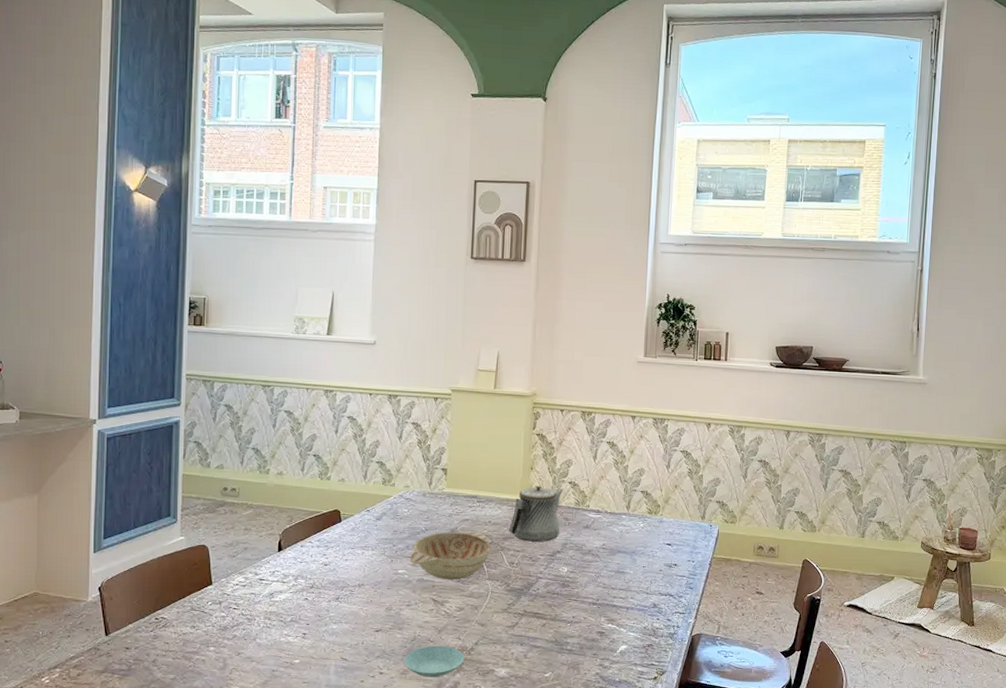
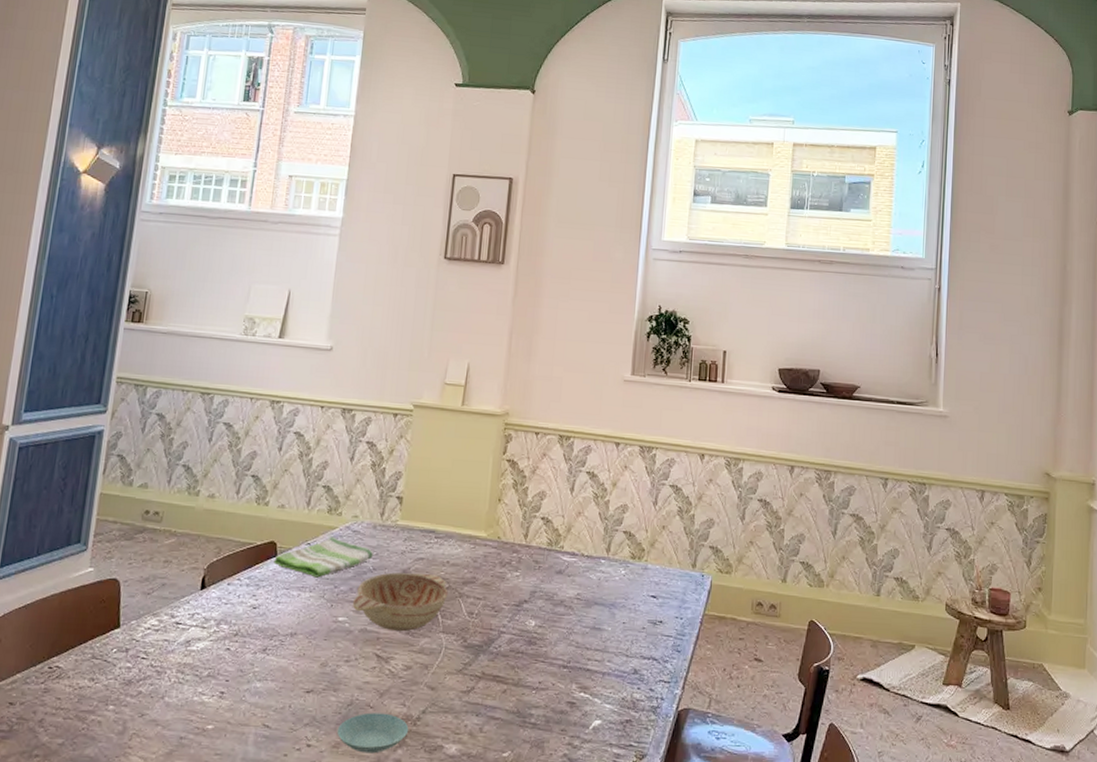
dish towel: none [339,504,425,538] -> present [273,536,374,578]
teapot: present [509,486,564,542] -> none [469,521,535,589]

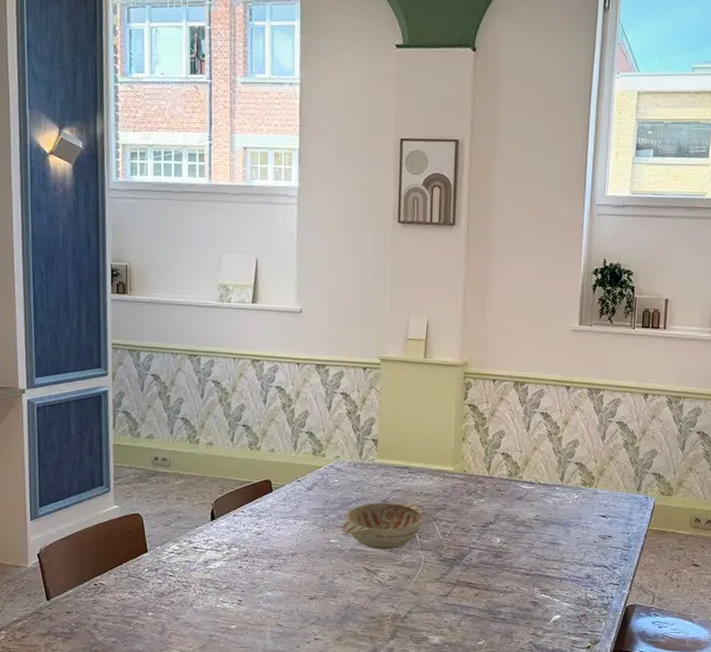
dish towel: present [273,536,374,578] -> none [270,474,357,508]
saucer: present [336,712,409,754] -> none [338,613,398,644]

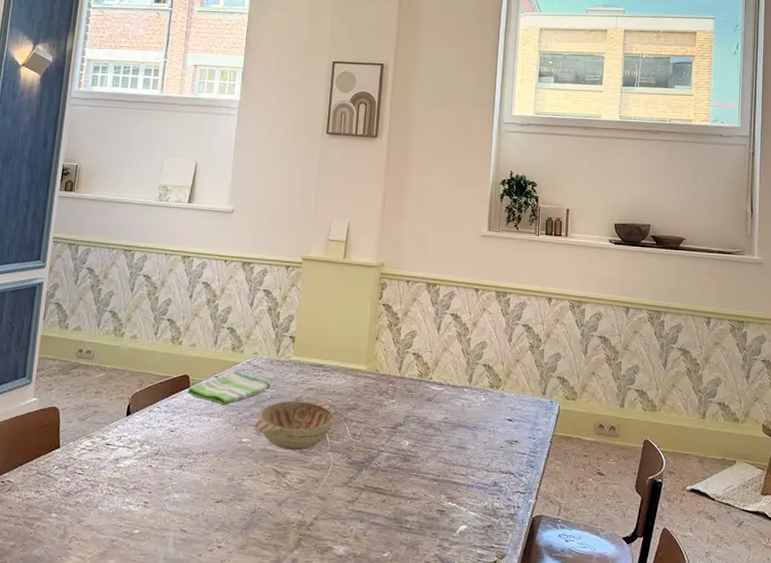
dish towel: none [270,474,357,508] -> present [187,370,272,405]

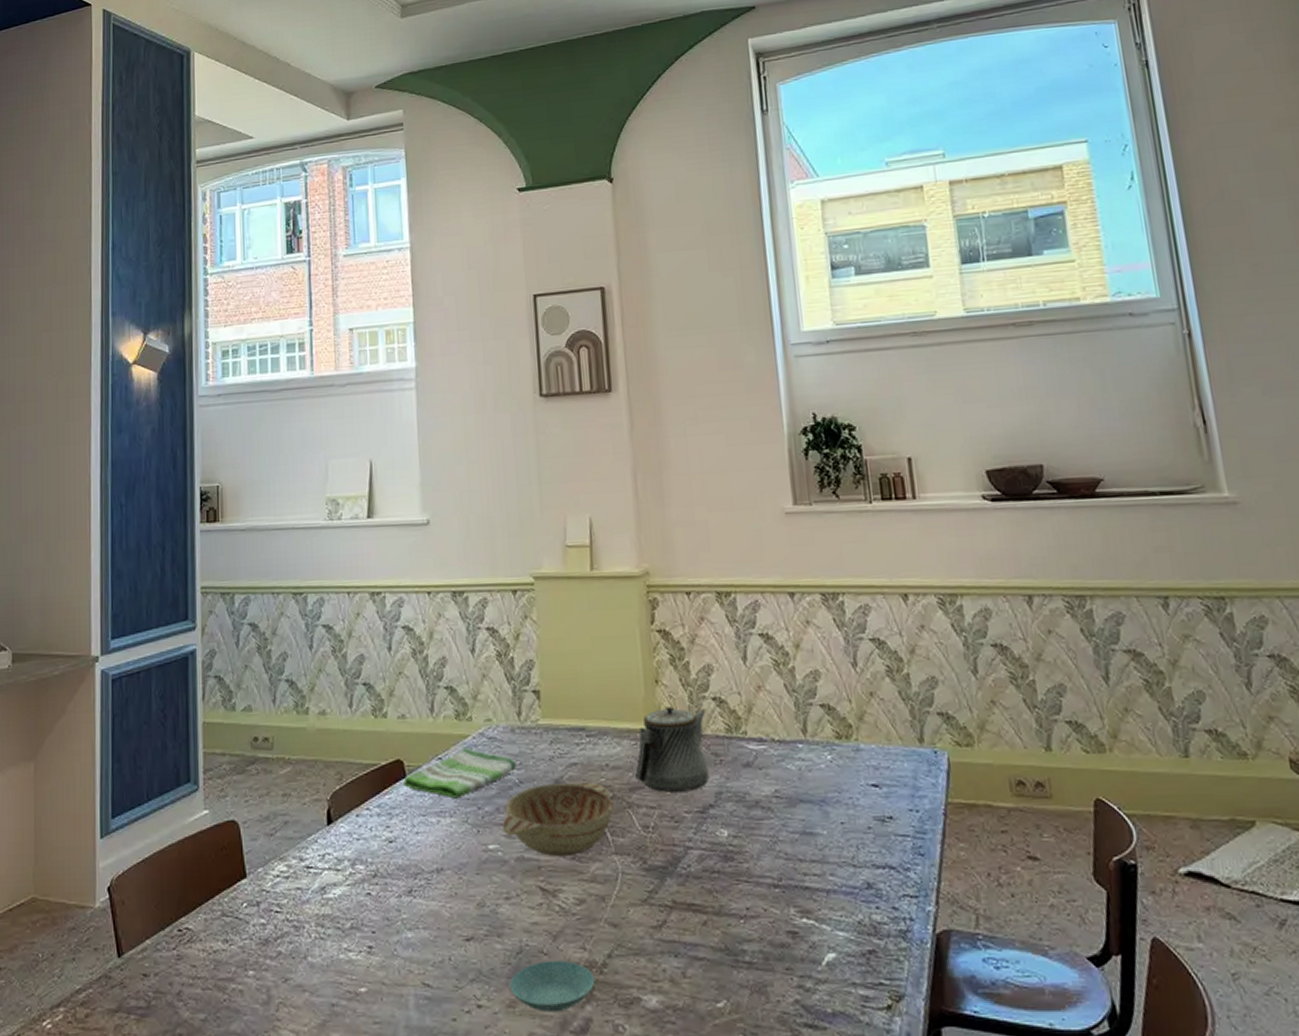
saucer: none [242,519,304,554] -> present [509,960,595,1012]
teapot: none [353,356,408,414] -> present [635,707,710,792]

